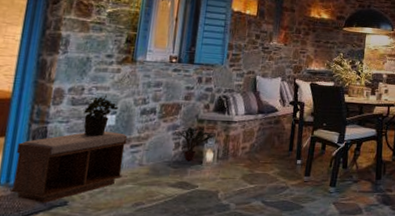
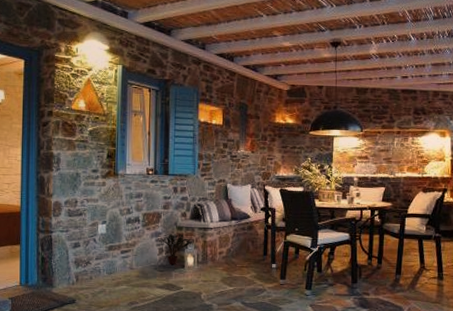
bench: present [11,130,128,203] -> none [30,238,118,301]
potted plant: present [84,96,119,137] -> none [79,207,107,244]

